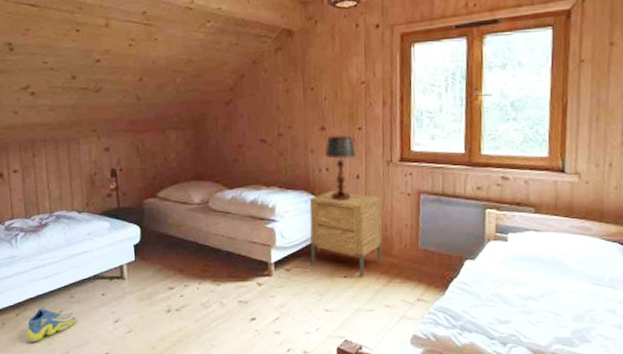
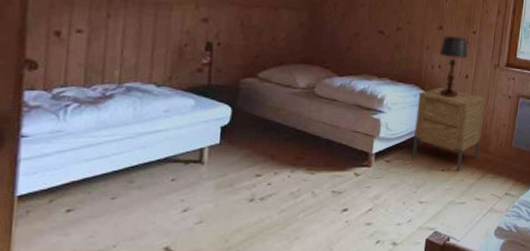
sneaker: present [25,309,77,342] -> none [58,195,134,235]

